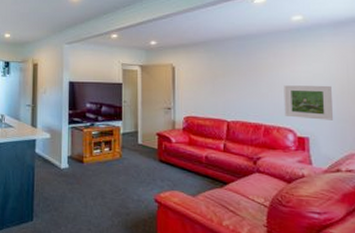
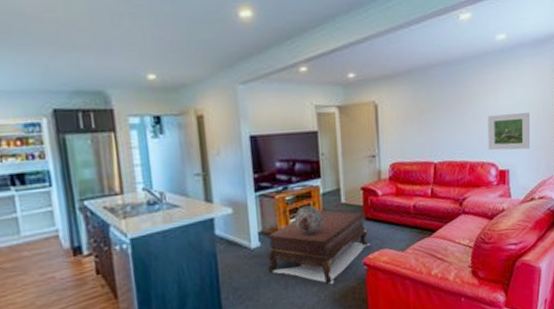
coffee table: none [72,147,162,213] -> present [267,210,369,285]
decorative globe: none [97,141,122,165] -> present [294,205,324,235]

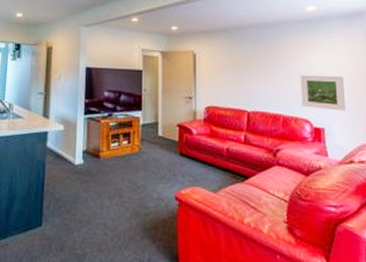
coffee table: present [267,210,369,285] -> none [87,140,182,213]
decorative globe: present [294,205,324,235] -> none [115,134,141,160]

